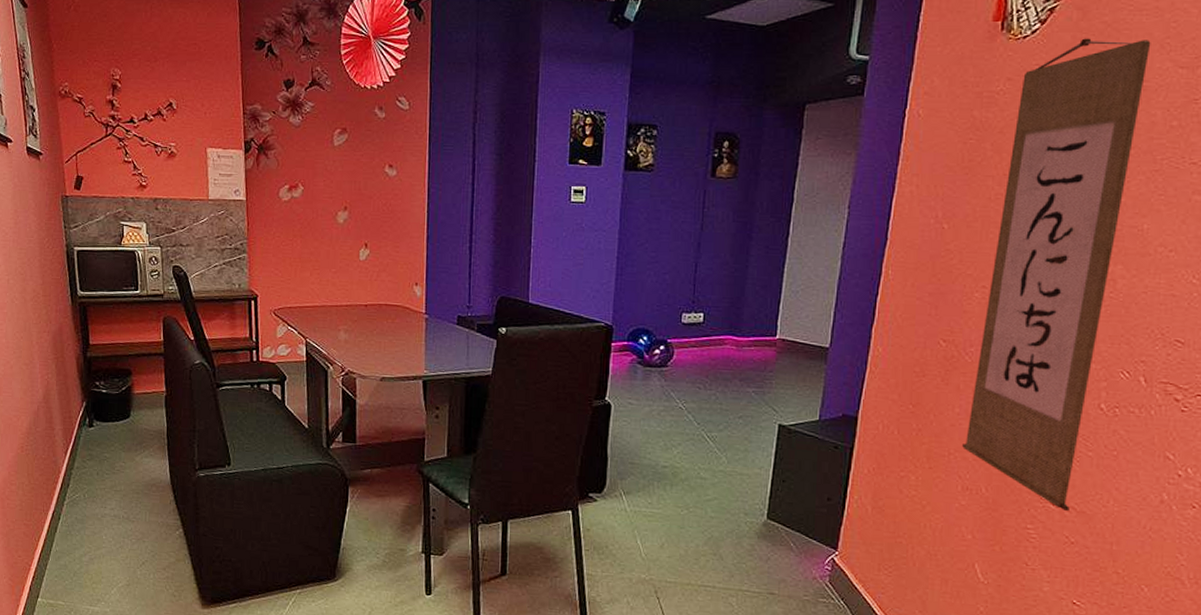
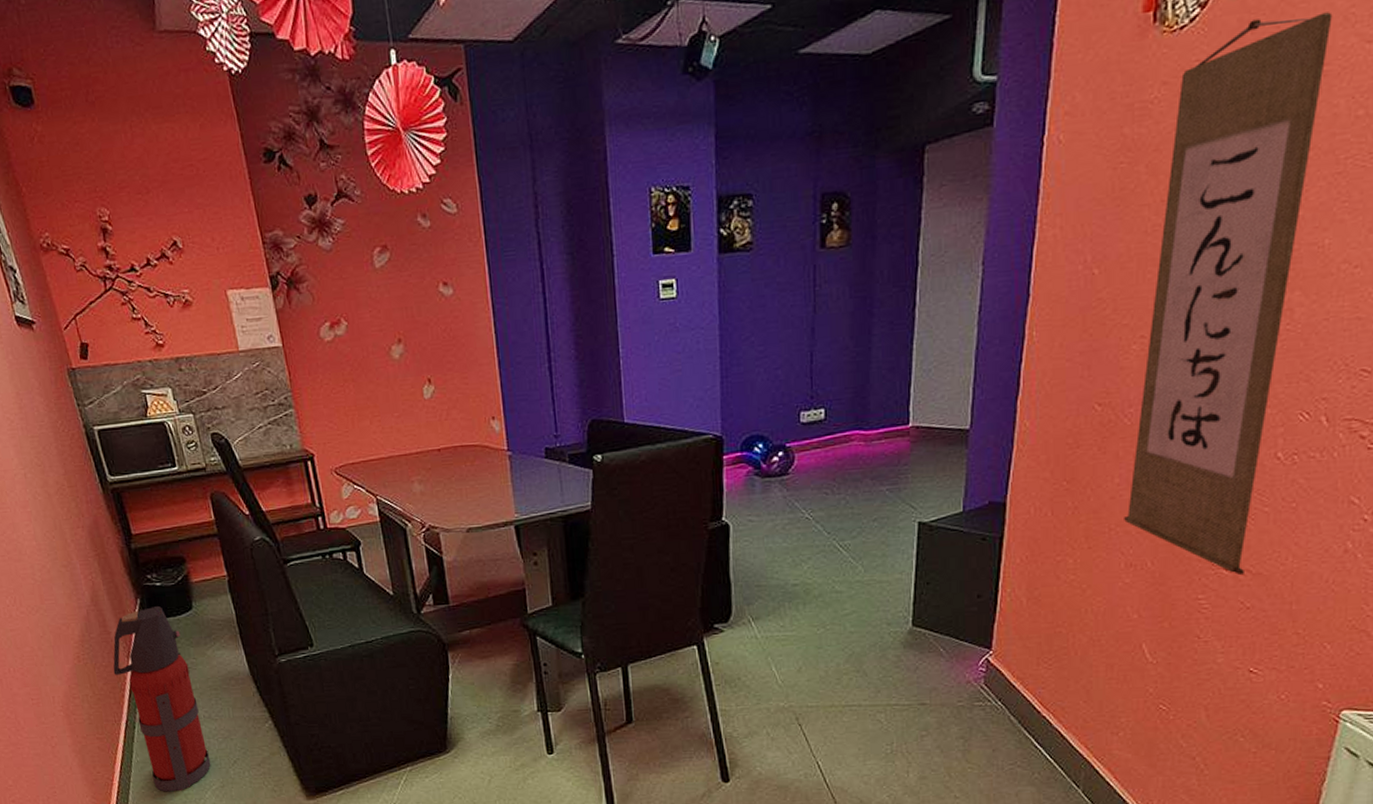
fire extinguisher: none [50,411,122,585] -> present [113,606,211,792]

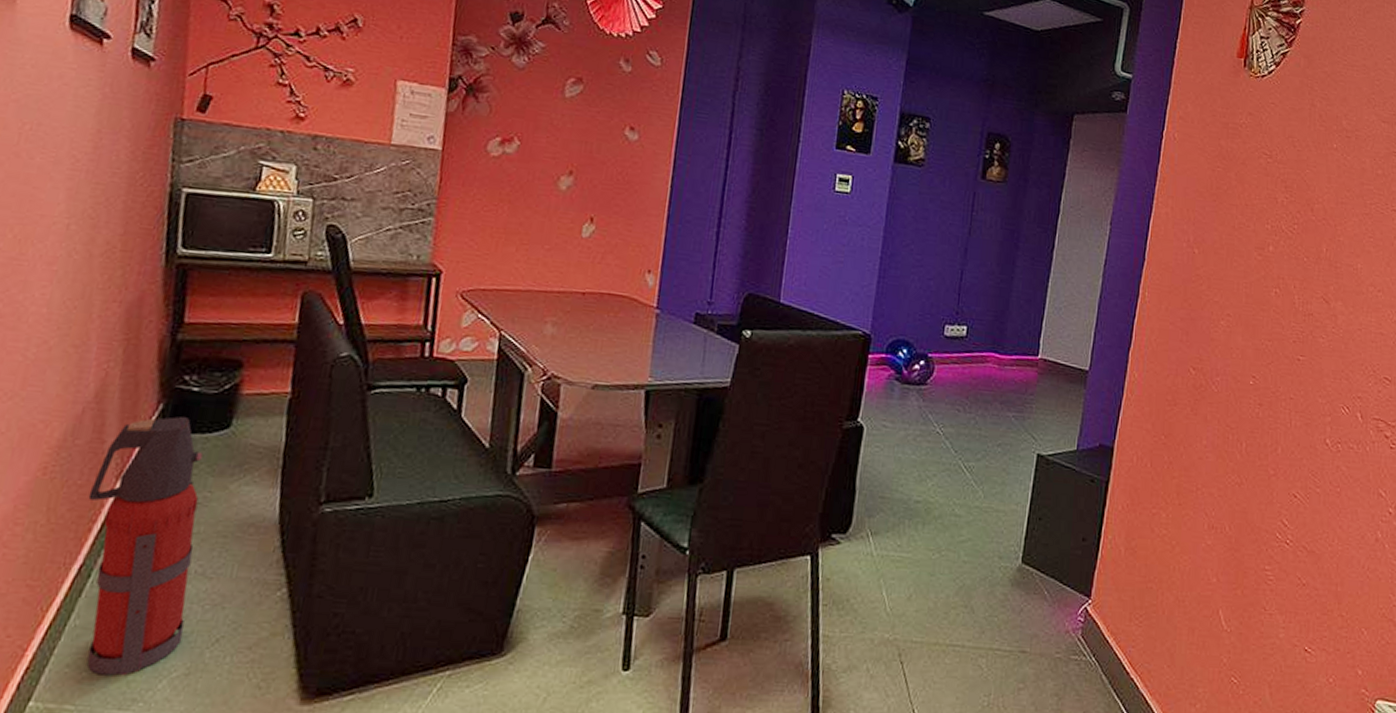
wall scroll: present [1124,12,1333,576] -> none [1209,84,1361,552]

